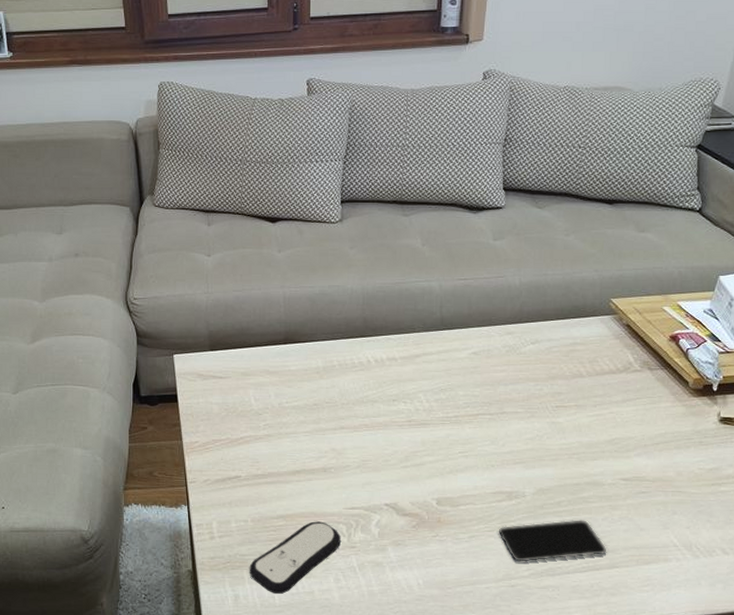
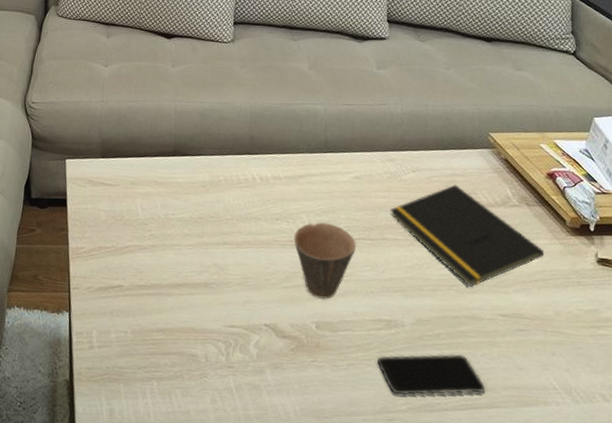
remote control: present [249,521,341,595] -> none [126,337,219,412]
cup: none [411,400,475,476] -> present [293,222,356,300]
notepad: none [509,353,667,455] -> present [390,184,545,288]

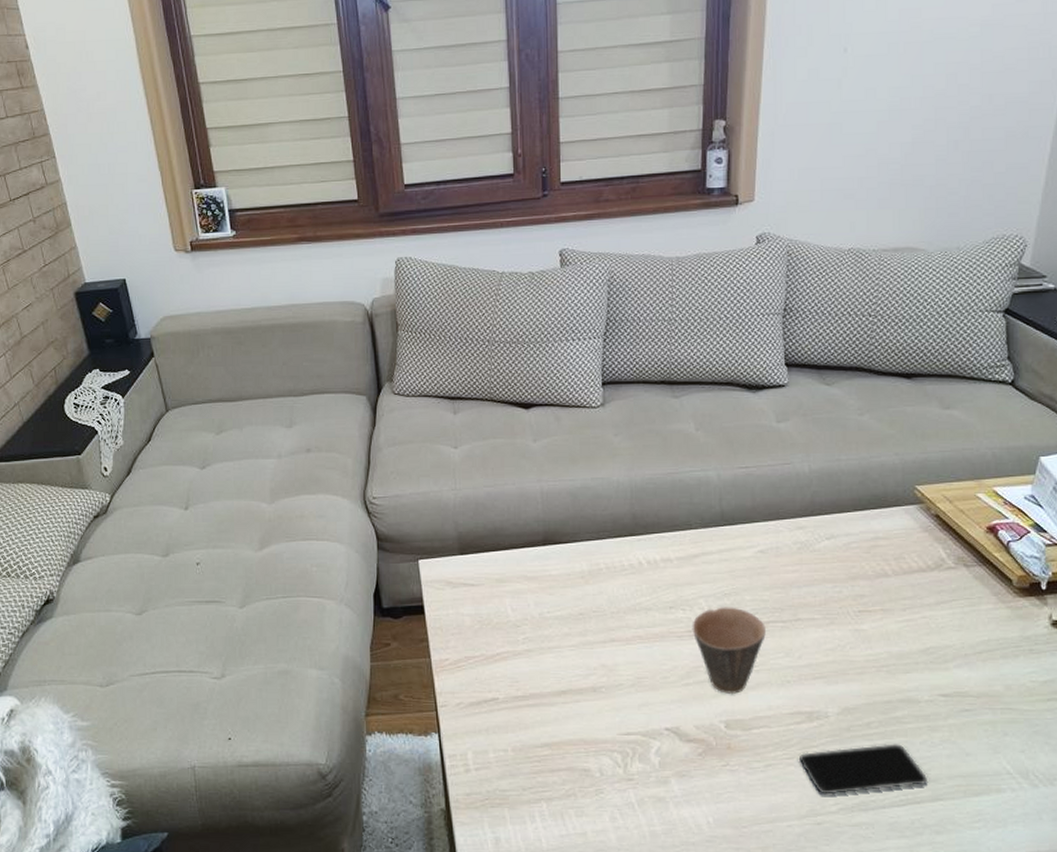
notepad: present [390,184,545,288] -> none [803,549,989,667]

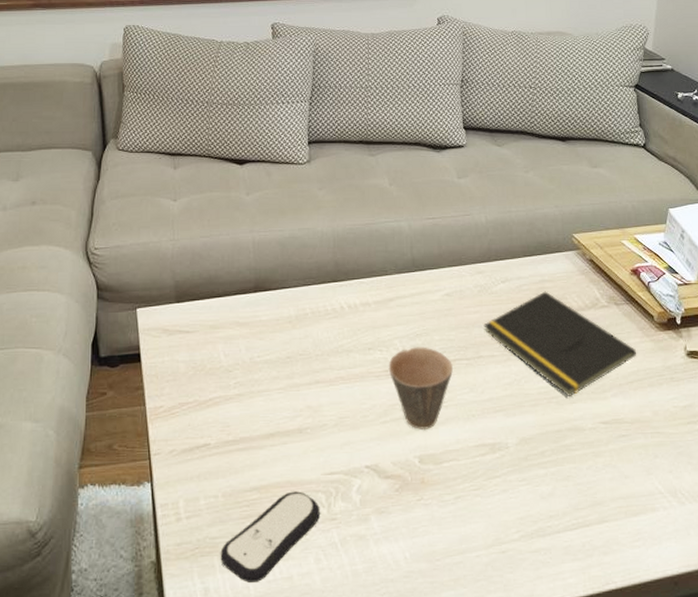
remote control: none [511,750,615,837] -> present [220,491,320,584]
smartphone: present [798,744,928,795] -> none [484,470,595,523]
notepad: none [803,549,989,667] -> present [483,291,637,398]

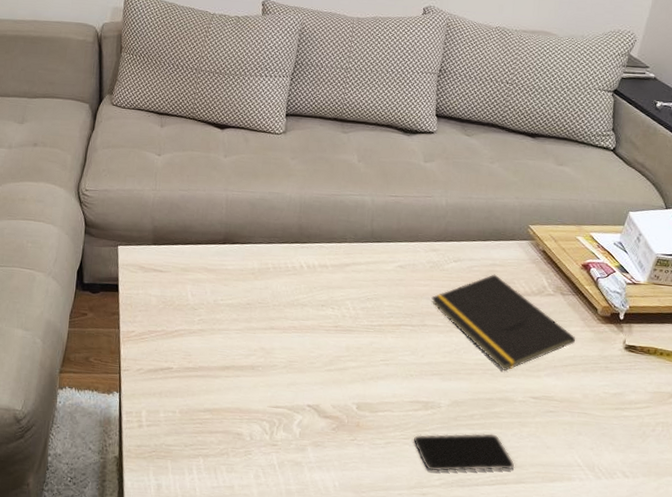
remote control: present [220,491,320,584] -> none [173,417,264,487]
cup: present [388,346,453,431] -> none [338,309,398,382]
smartphone: none [484,470,595,523] -> present [413,433,515,472]

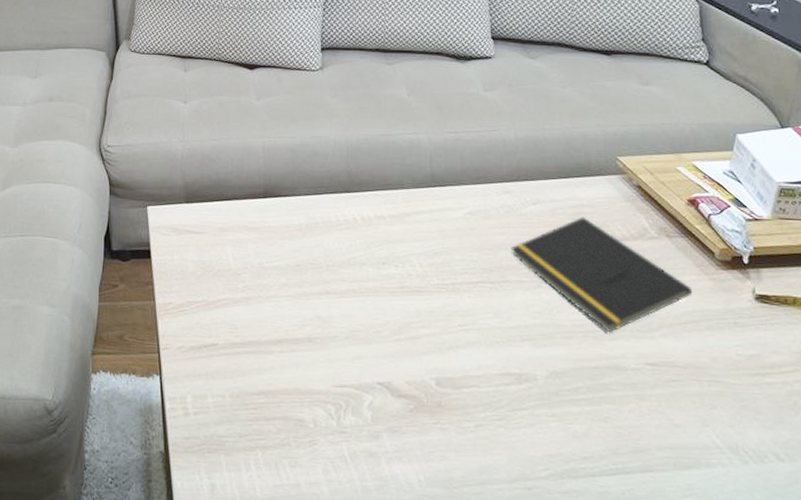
smartphone: present [413,433,515,472] -> none [508,410,638,460]

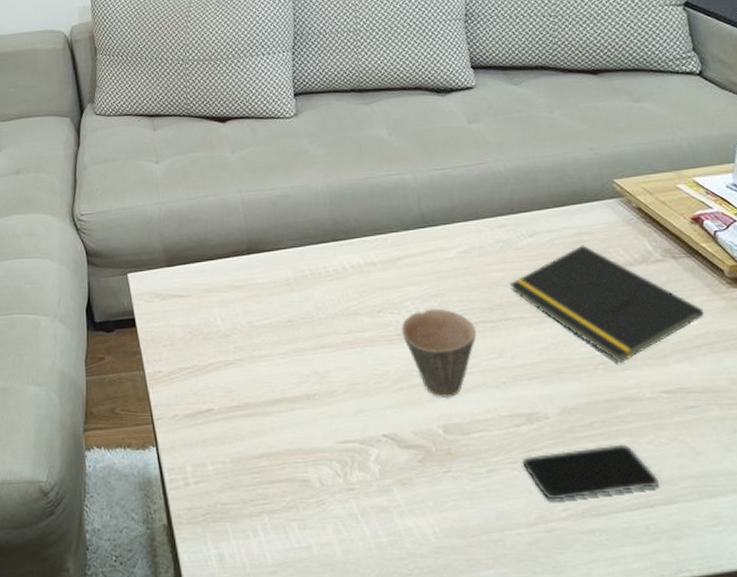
cup: none [404,265,475,353] -> present [401,308,476,399]
smartphone: none [508,410,638,460] -> present [522,444,659,500]

